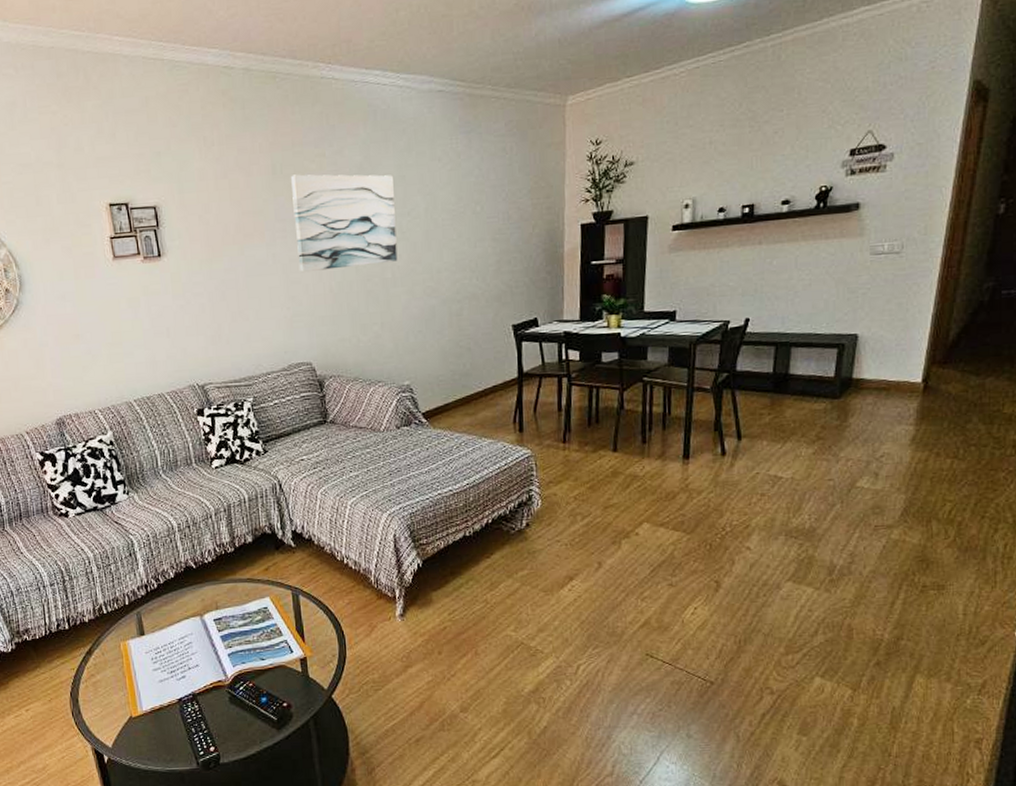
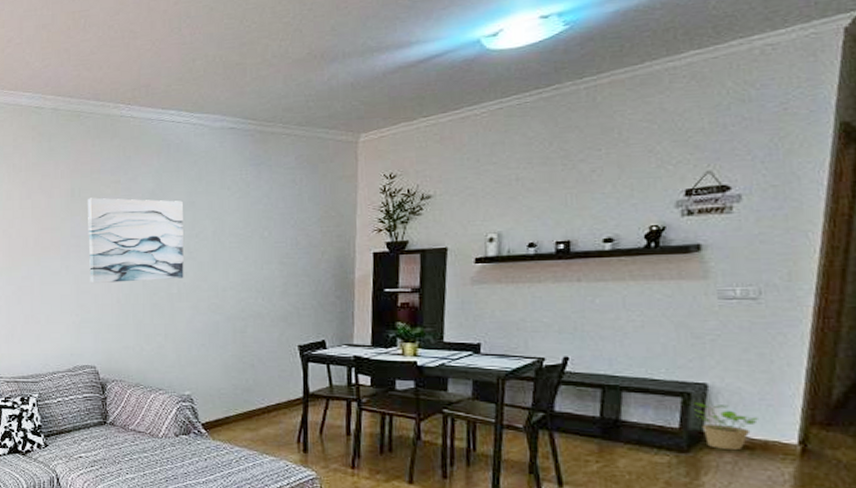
potted plant: none [847,351,895,393] -> present [694,401,760,451]

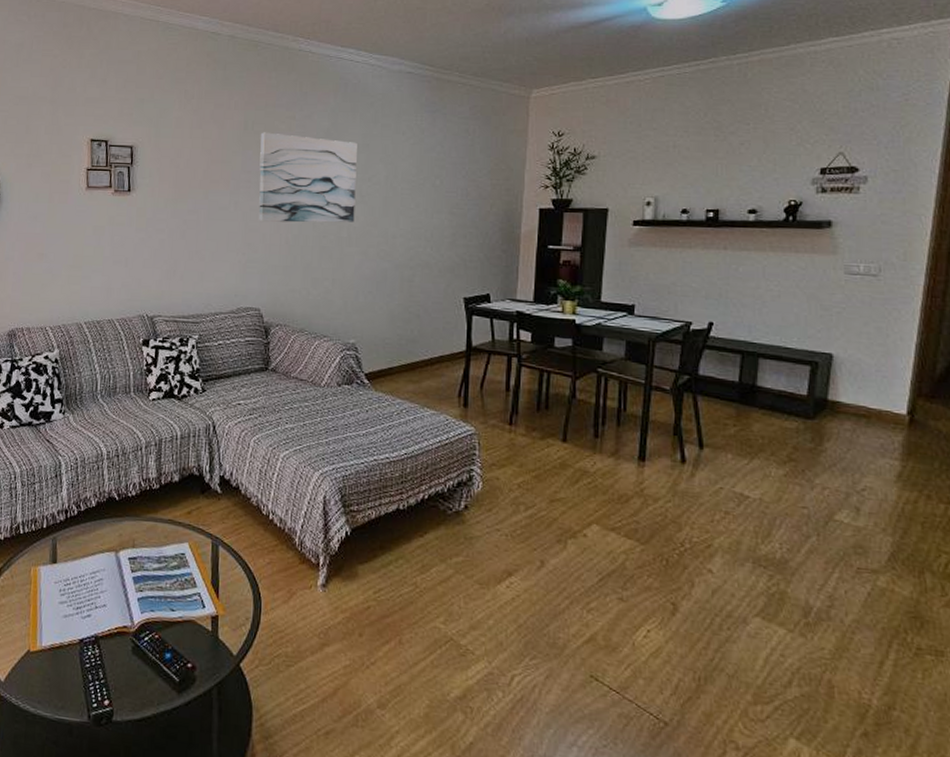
potted plant: present [694,401,760,451] -> none [820,370,876,419]

